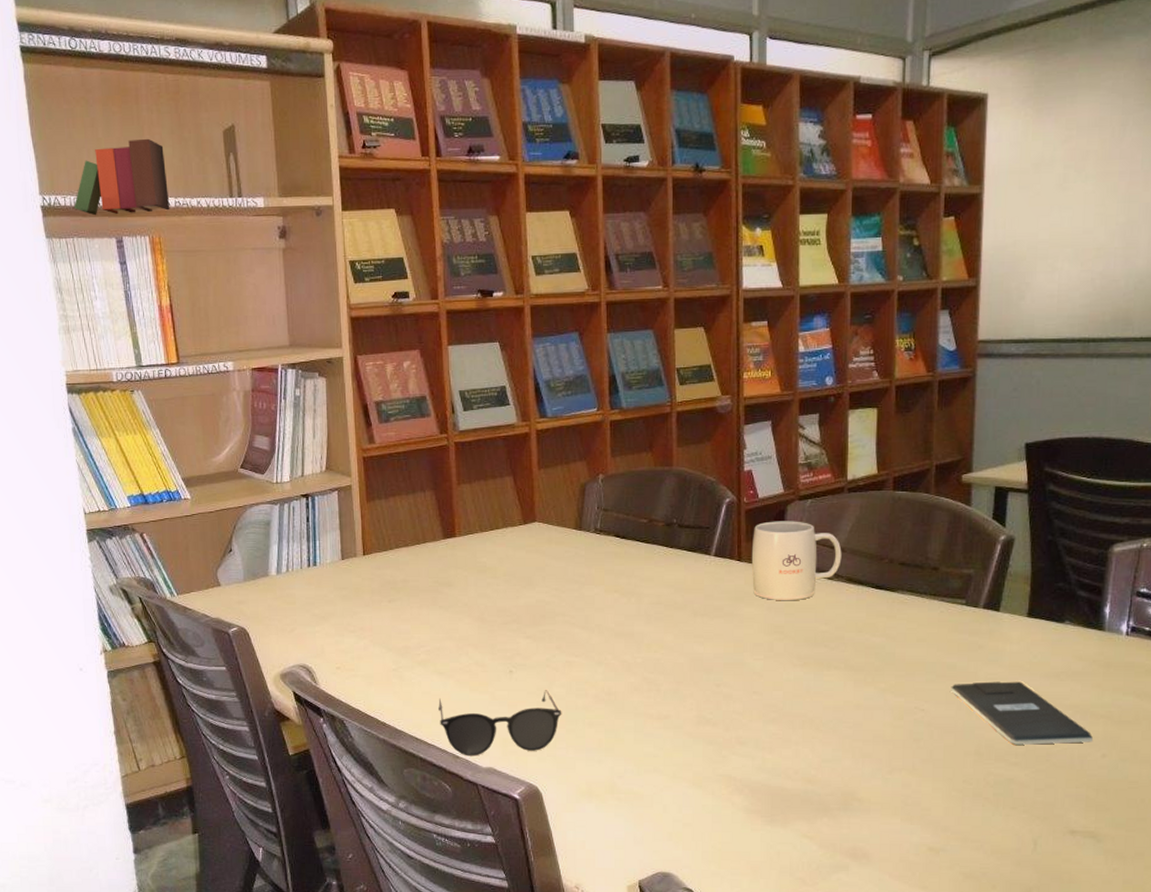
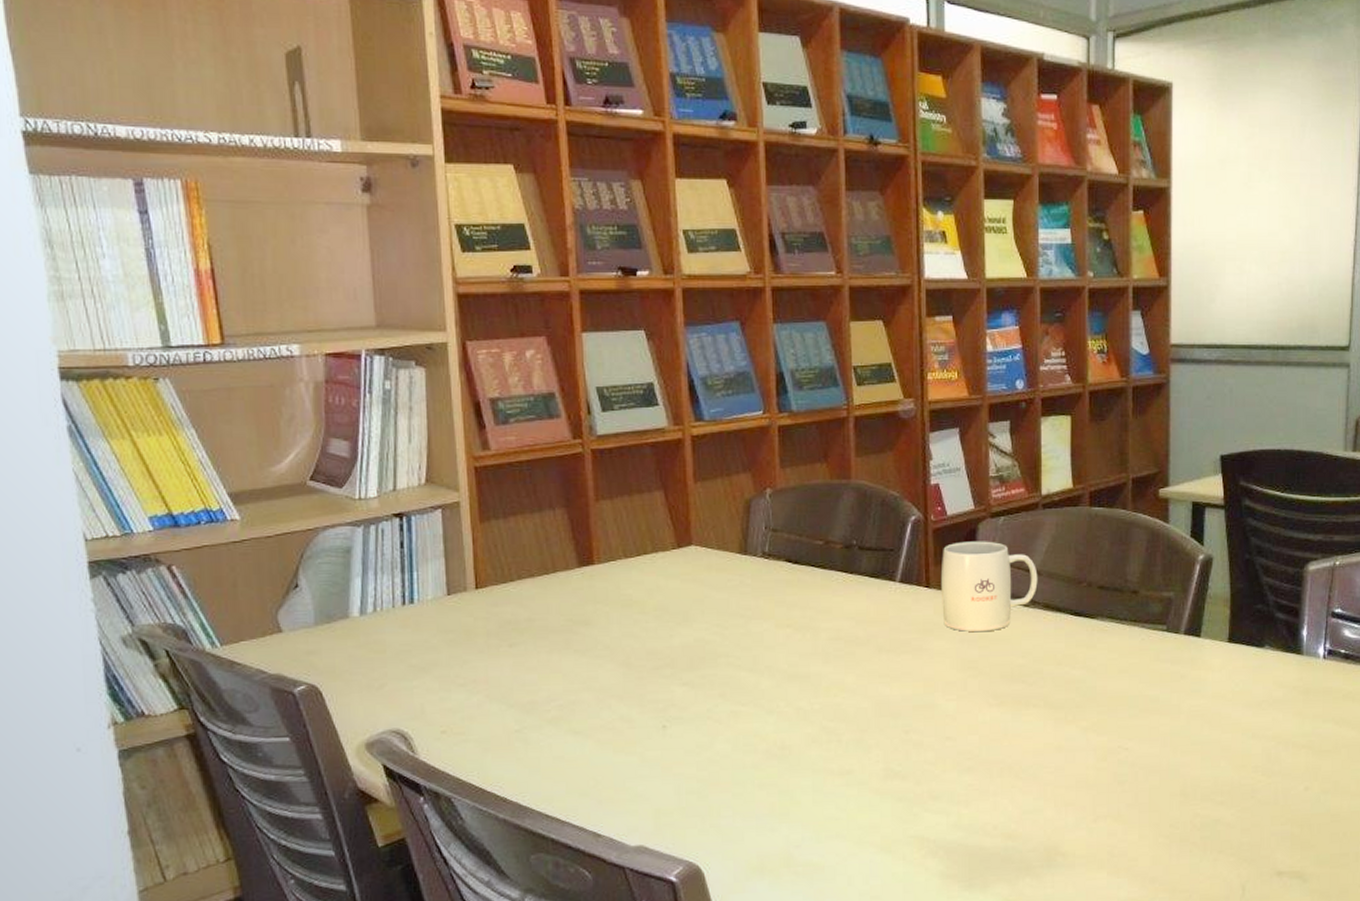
books: present [74,138,170,216] -> none [72,54,211,149]
sunglasses: present [438,690,562,756] -> none [574,747,727,834]
calculator: present [951,681,1093,745] -> none [1154,712,1295,782]

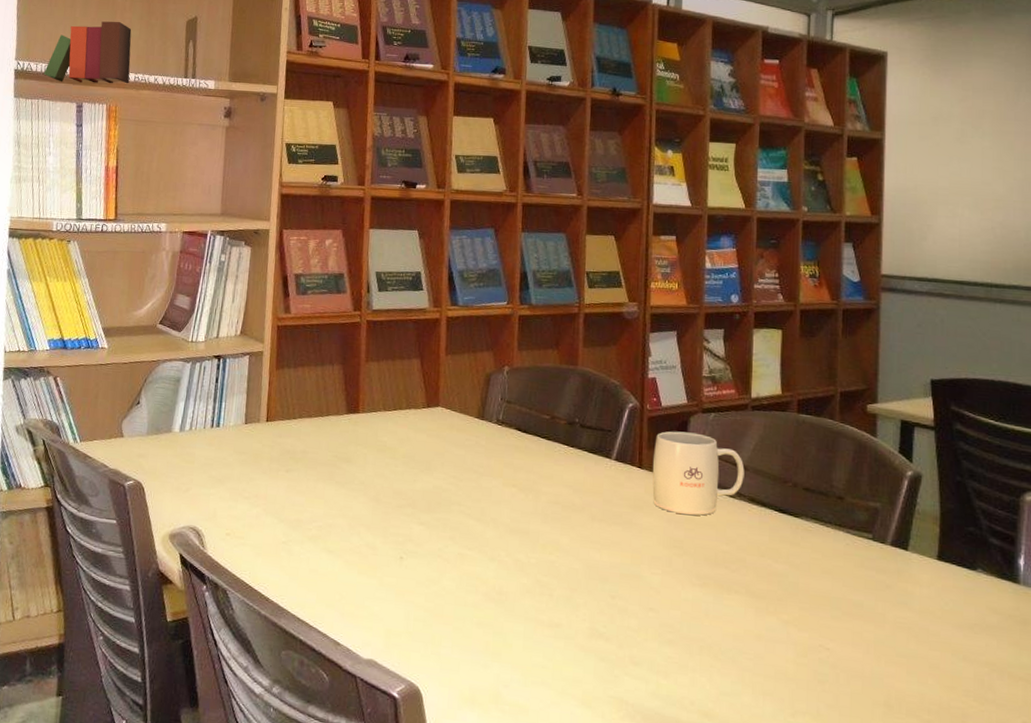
books: none [72,54,211,149] -> present [44,21,132,84]

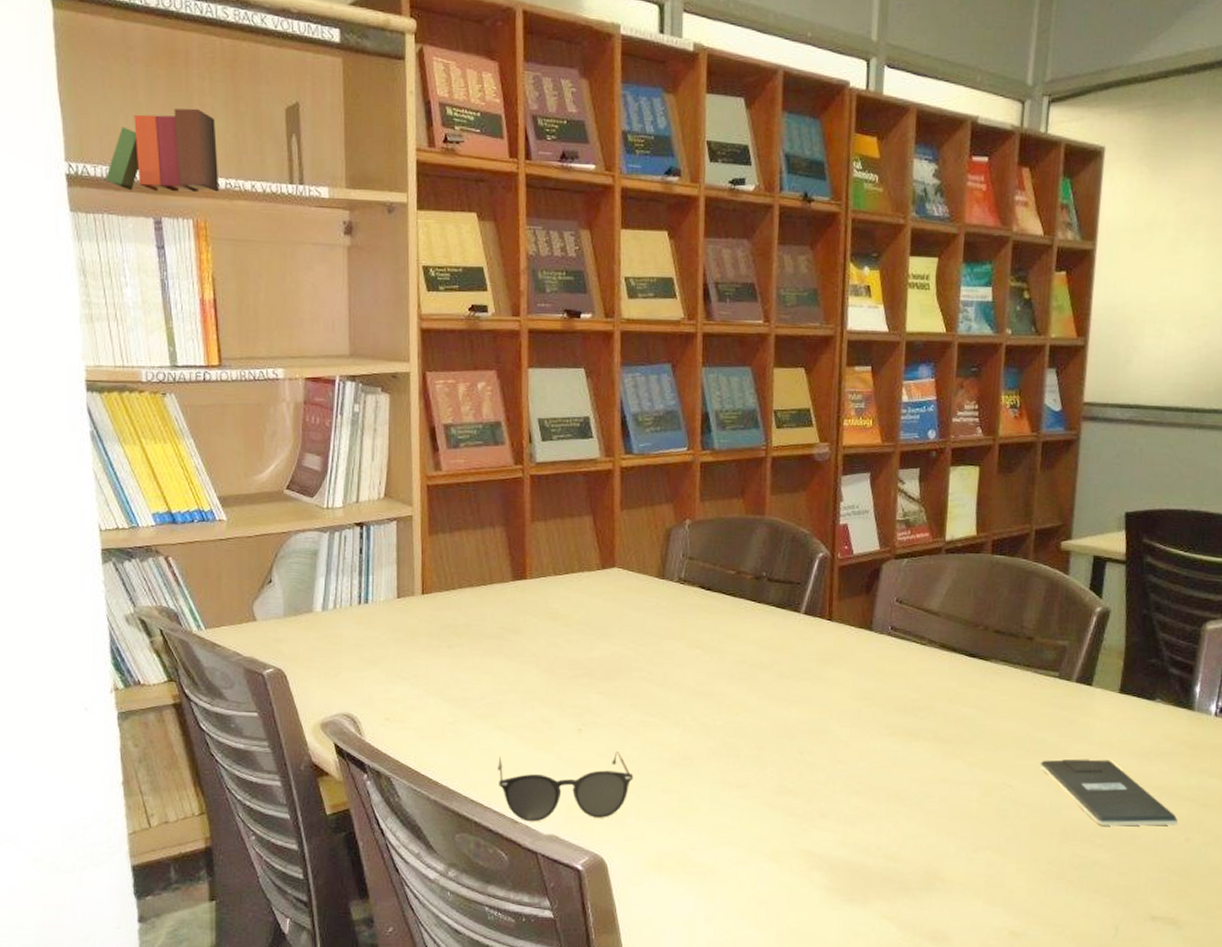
sunglasses: none [324,578,450,647] -> present [498,751,634,822]
mug: present [652,431,745,516] -> none [842,580,937,666]
calculator: none [857,624,1012,707] -> present [1040,759,1178,826]

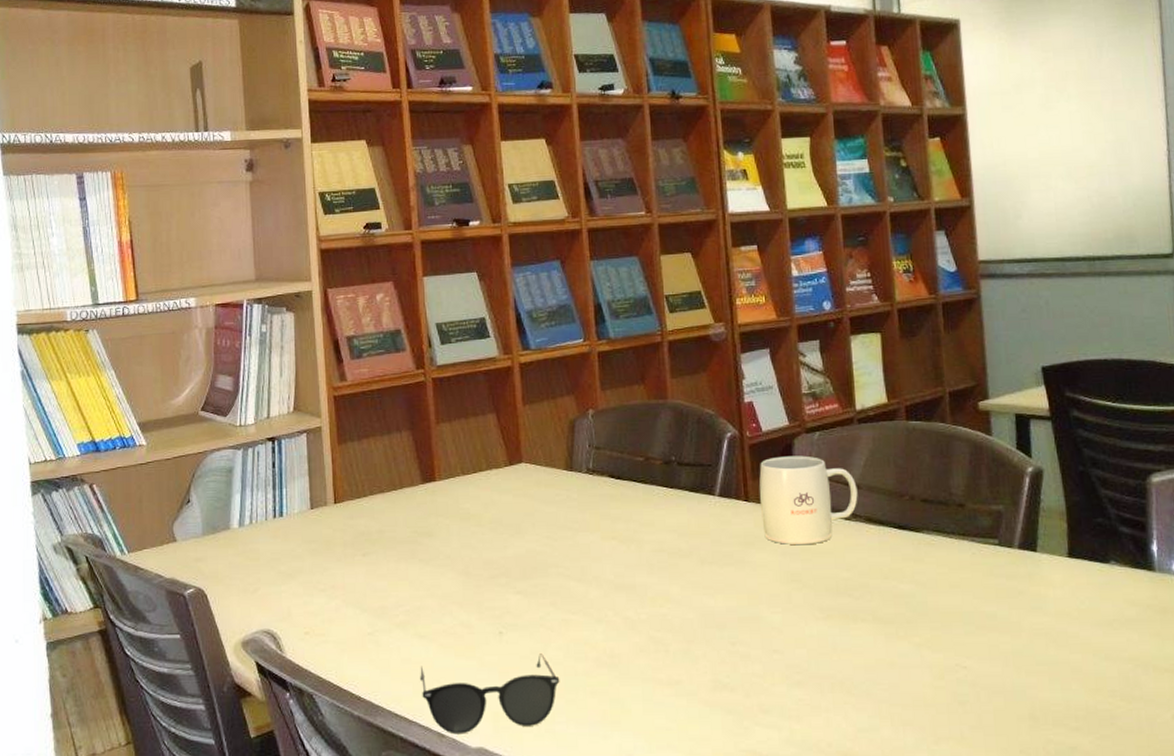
books: present [106,108,219,193] -> none [34,76,134,153]
mug: none [842,580,937,666] -> present [758,455,858,546]
calculator: present [1040,759,1178,826] -> none [993,631,1160,706]

